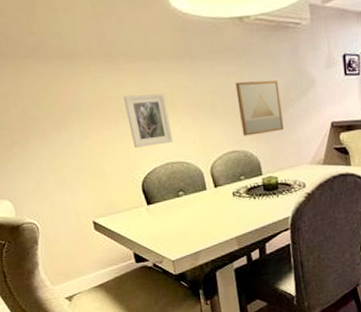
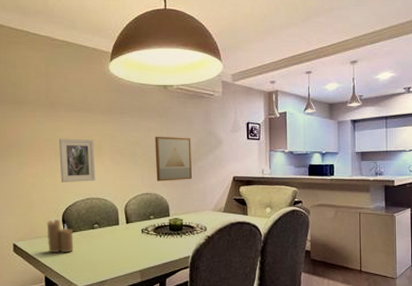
candle: none [125,187,161,227] -> present [46,216,74,252]

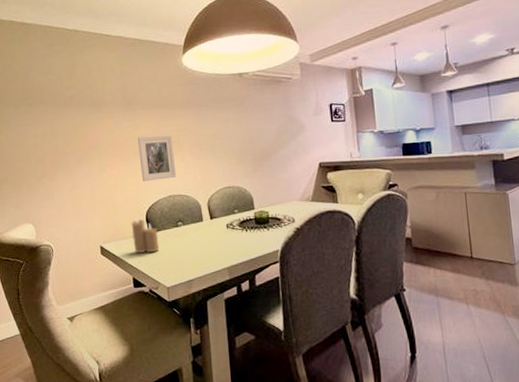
wall art: present [155,136,193,181] -> none [233,125,276,174]

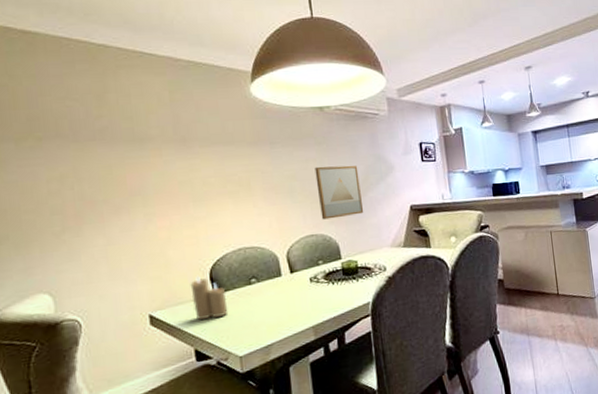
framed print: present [138,135,177,181] -> none [196,177,248,233]
wall art: none [233,125,276,174] -> present [315,165,364,220]

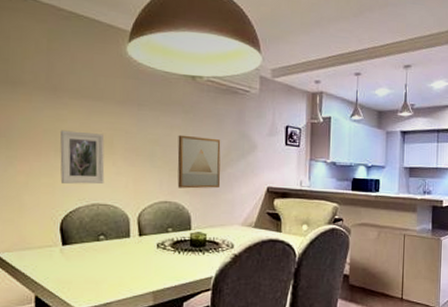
candle: present [190,275,229,320] -> none [39,224,74,268]
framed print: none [196,177,248,233] -> present [60,130,105,184]

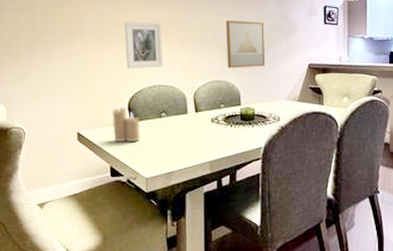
candle: none [39,224,74,268] -> present [112,104,140,142]

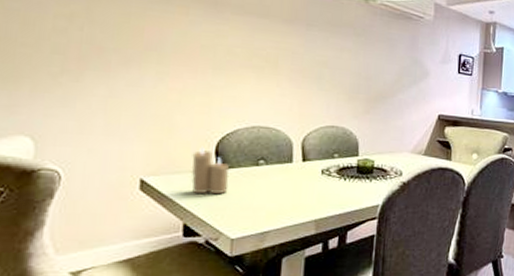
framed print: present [125,22,163,68] -> none [217,46,269,106]
wall art: present [226,20,266,68] -> none [345,58,393,114]

